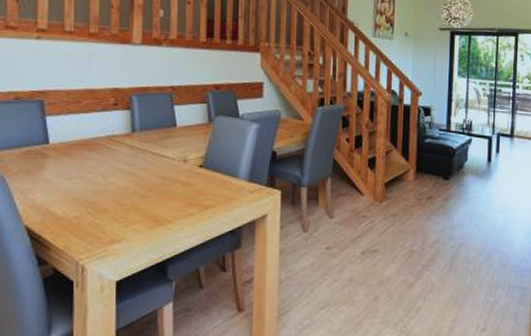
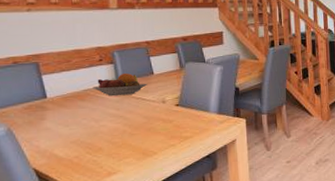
fruit bowl: none [103,121,168,149] -> present [92,73,148,96]

